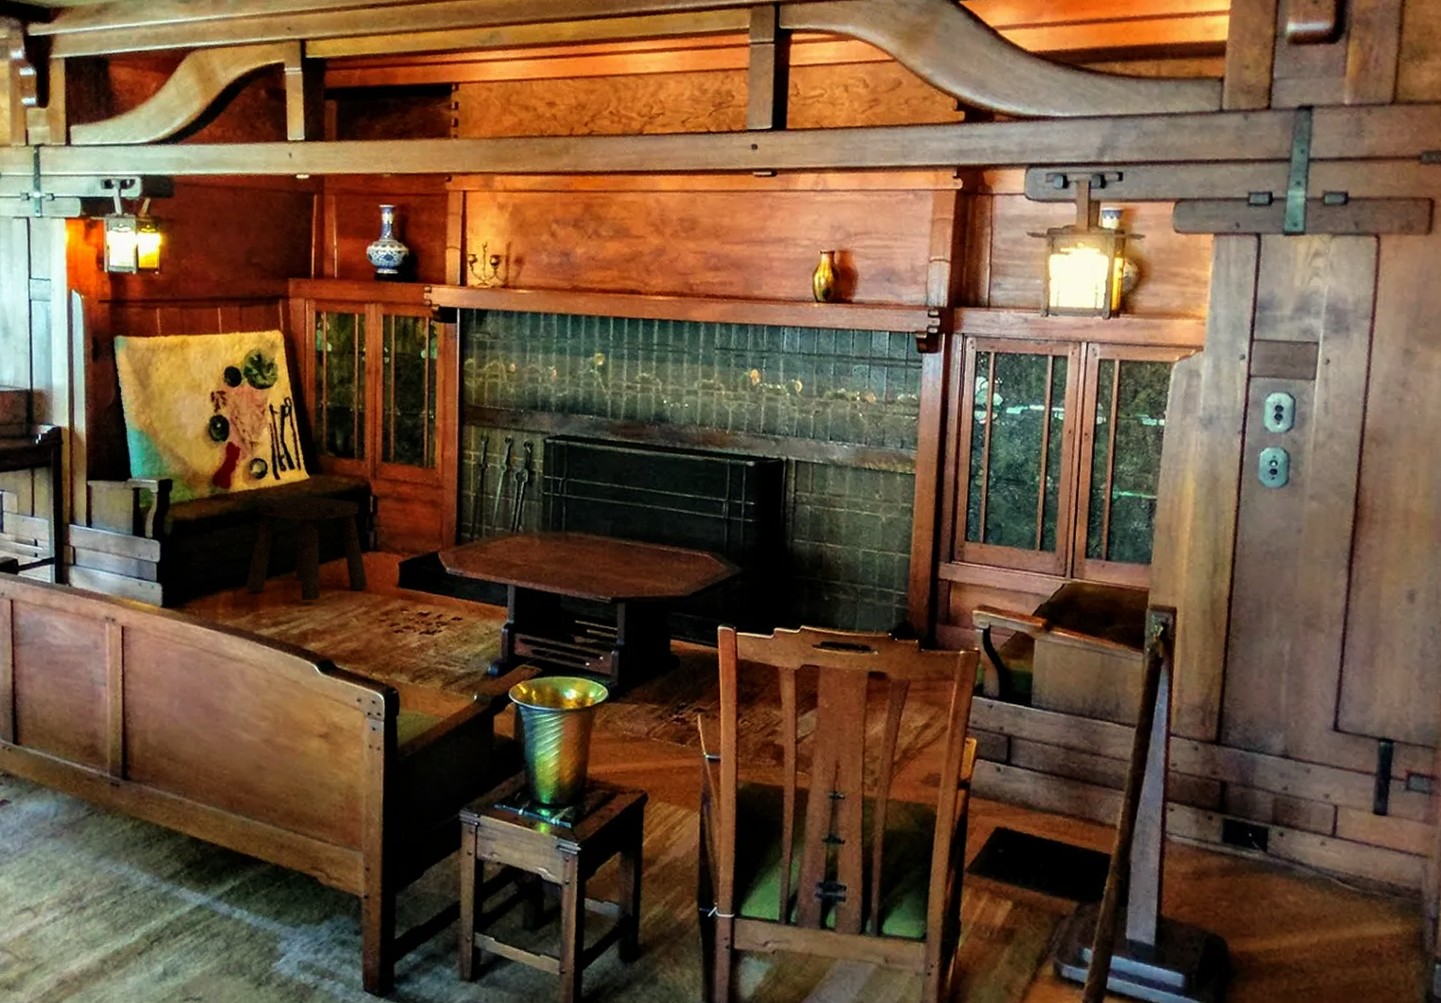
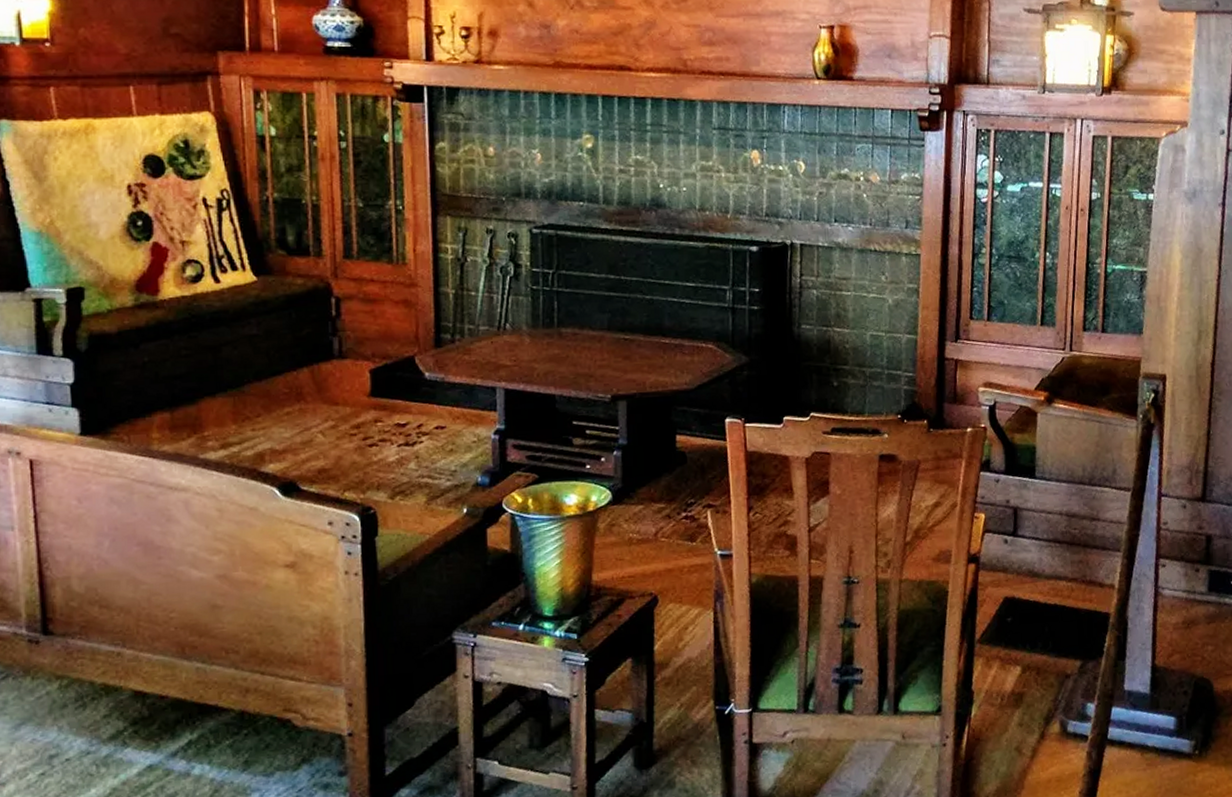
stool: present [246,497,367,600] -> none [185,301,333,418]

